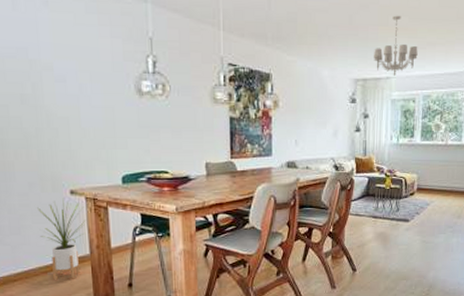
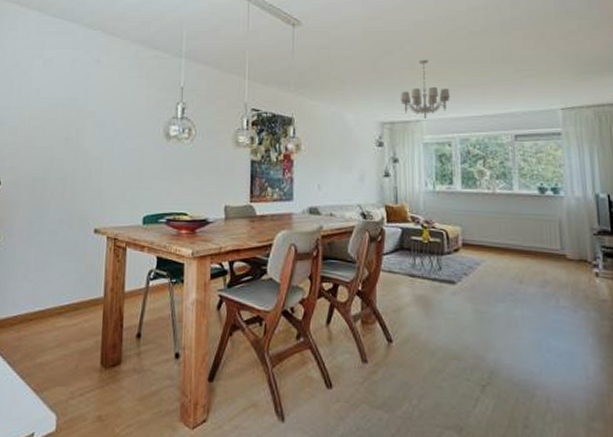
house plant: present [37,198,85,280] -> none [61,236,105,324]

